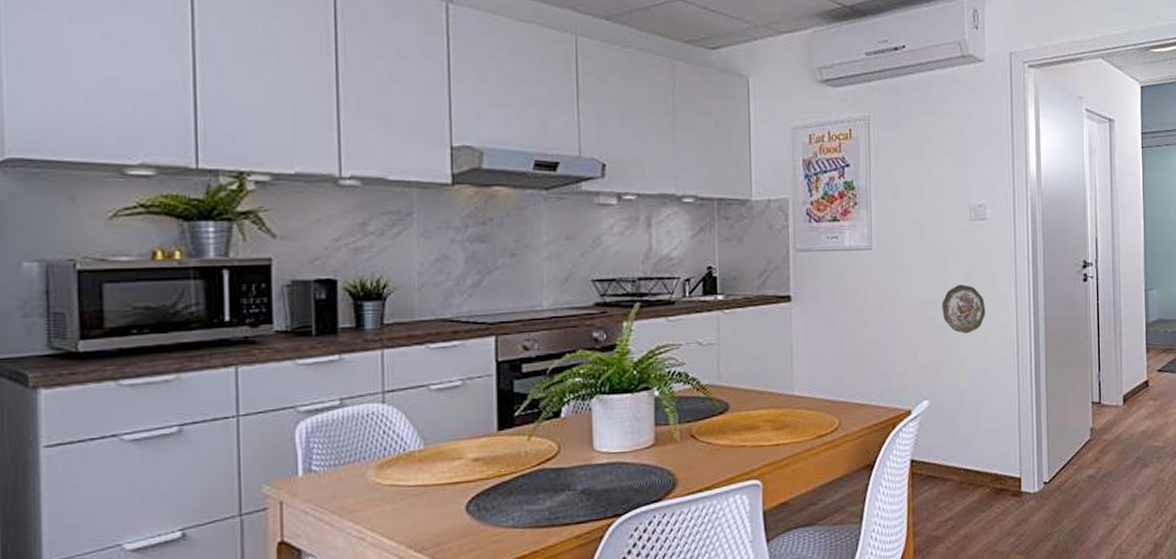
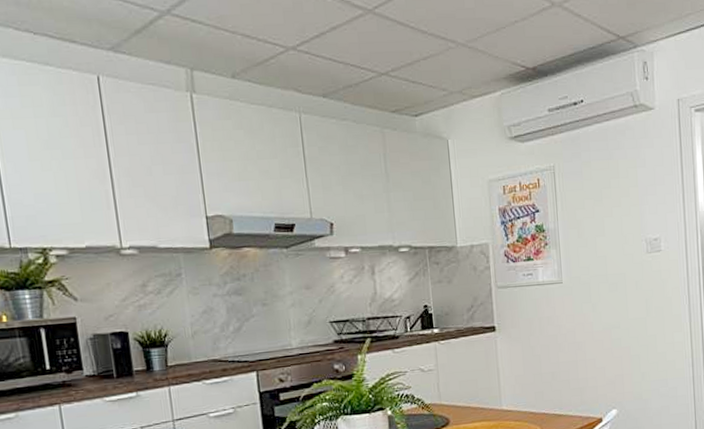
decorative plate: present [942,285,986,334] -> none [625,309,664,351]

